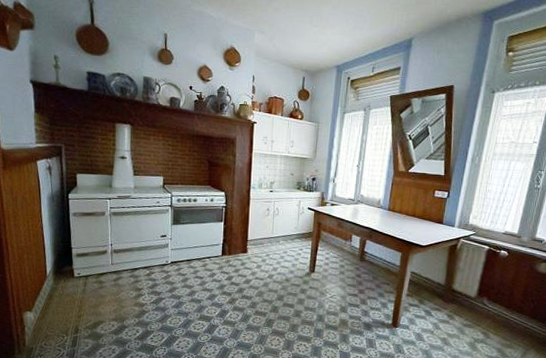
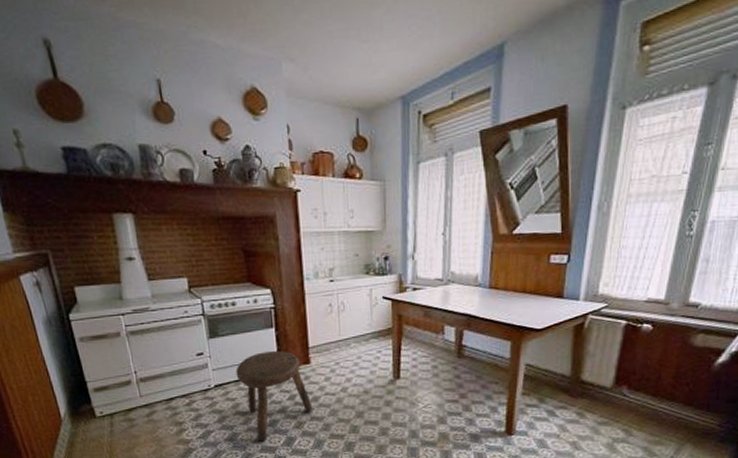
stool: none [189,239,245,311] -> present [235,350,313,442]

